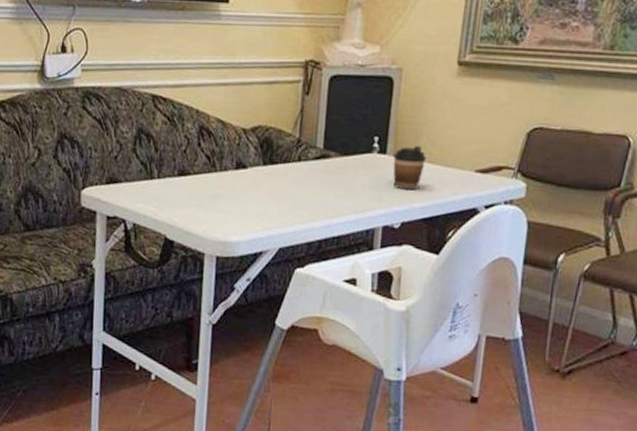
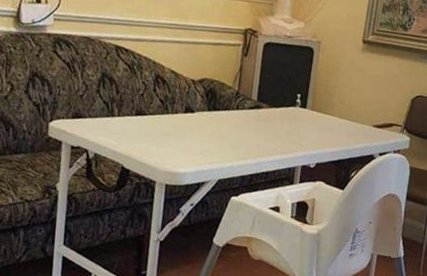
coffee cup: present [393,145,426,190] -> none [311,103,337,138]

